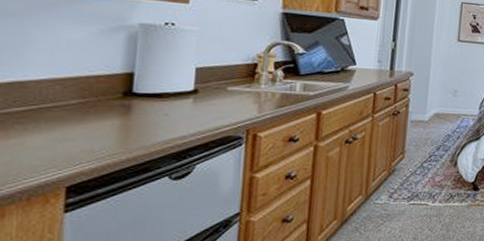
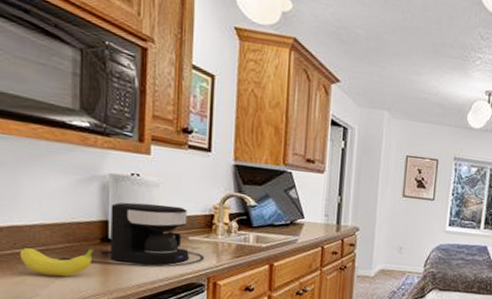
fruit: none [19,100,117,136] -> present [20,245,96,277]
coffee maker: none [64,53,244,122] -> present [55,202,204,268]

